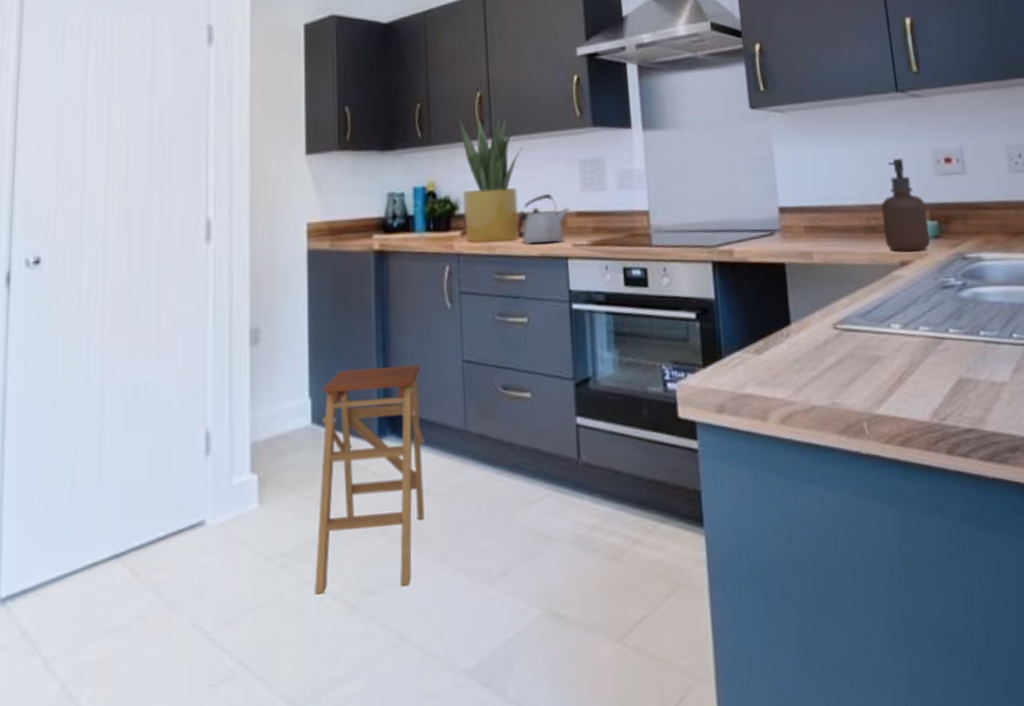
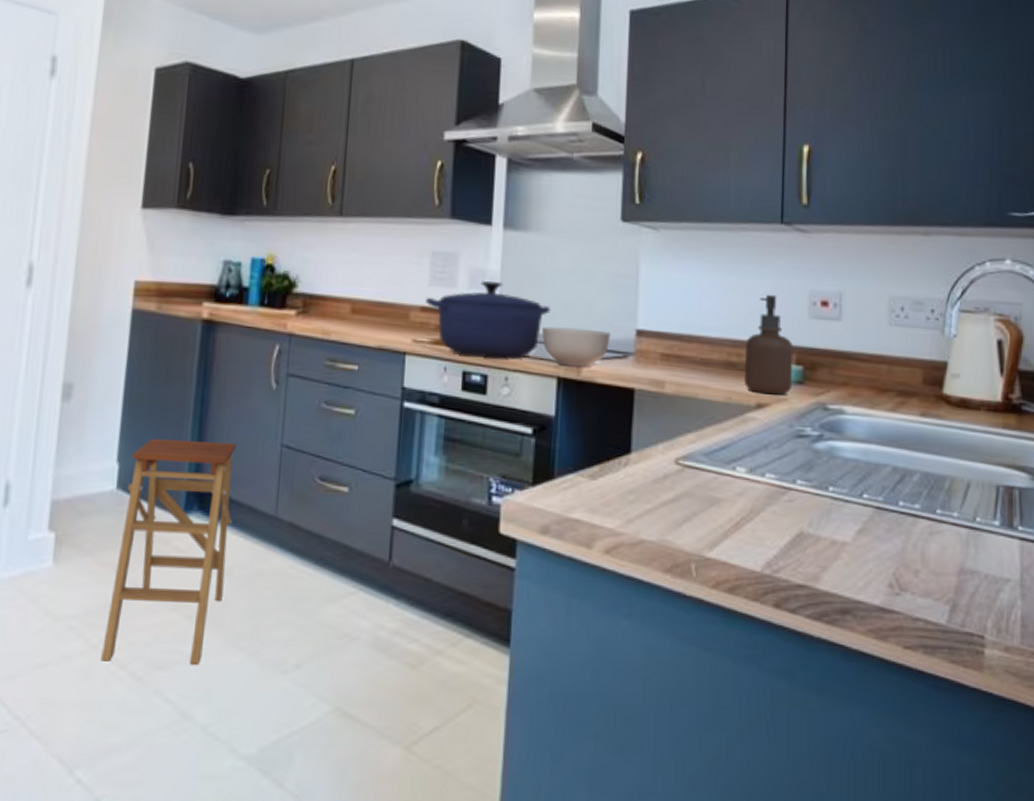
planter: present [458,115,523,244] -> none [301,193,373,329]
kettle: present [517,194,569,245] -> none [355,283,414,336]
cooking pot: none [580,179,697,252] -> present [426,280,551,359]
bowl: none [690,212,756,250] -> present [541,326,611,367]

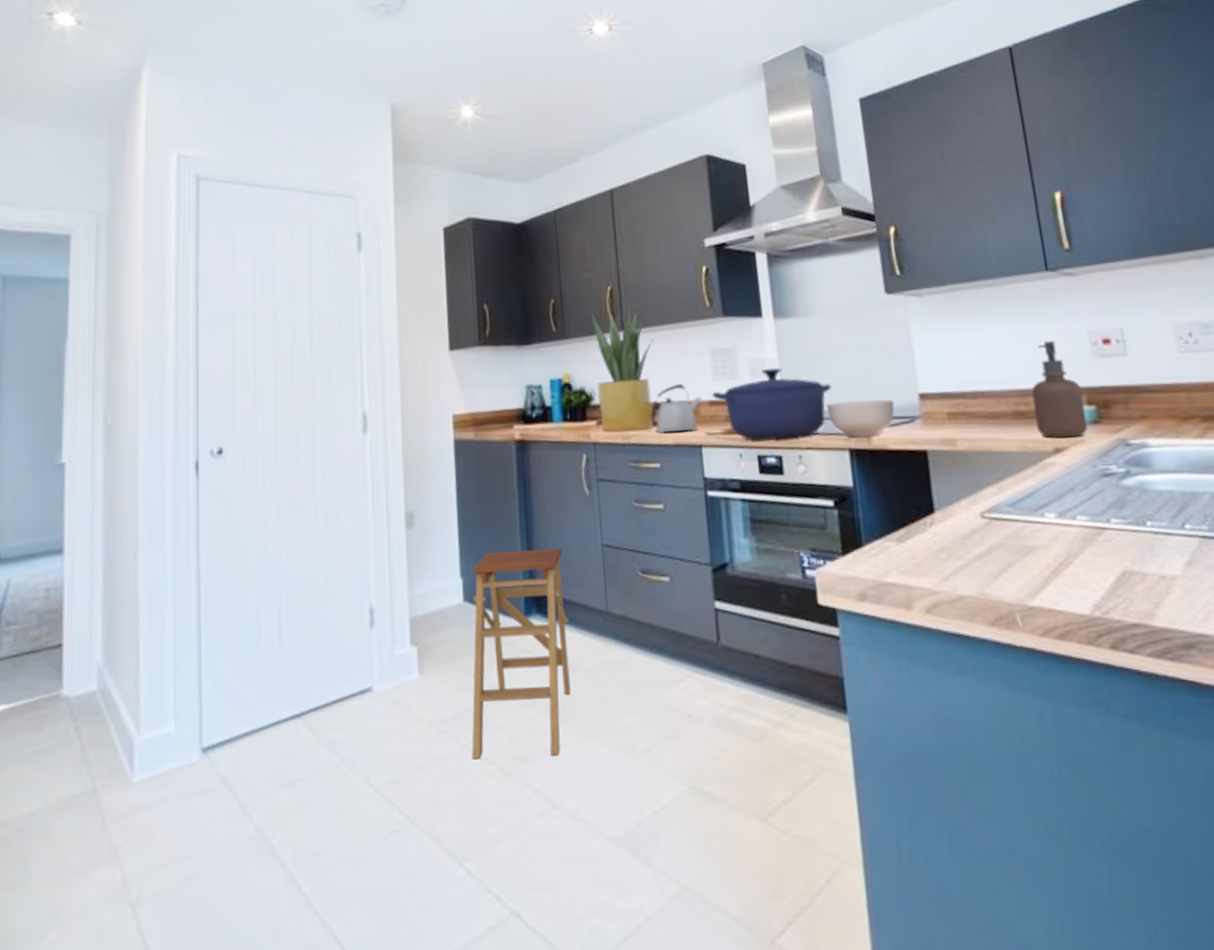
planter: none [301,193,373,329] -> present [591,308,654,433]
kettle: none [355,283,414,336] -> present [650,384,702,434]

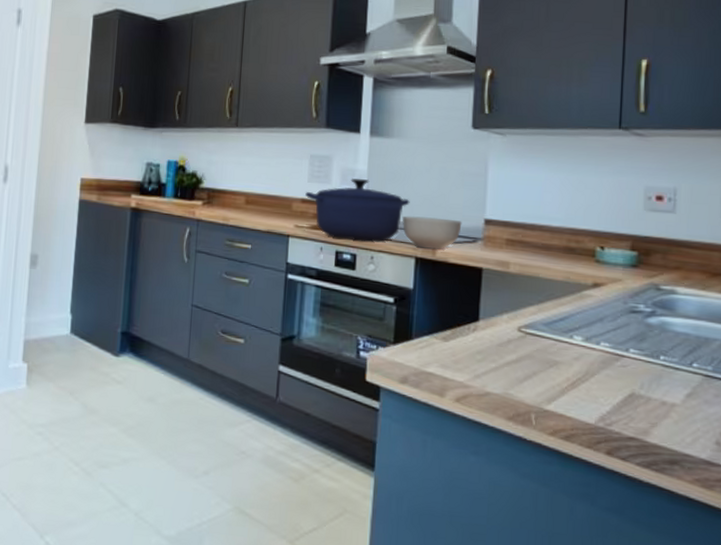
step ladder: present [471,548,571,760] -> none [61,297,158,466]
planter: present [591,308,654,433] -> none [206,109,263,216]
kettle: present [650,384,702,434] -> none [248,180,296,222]
soap dispenser: present [1030,340,1088,439] -> none [582,190,629,277]

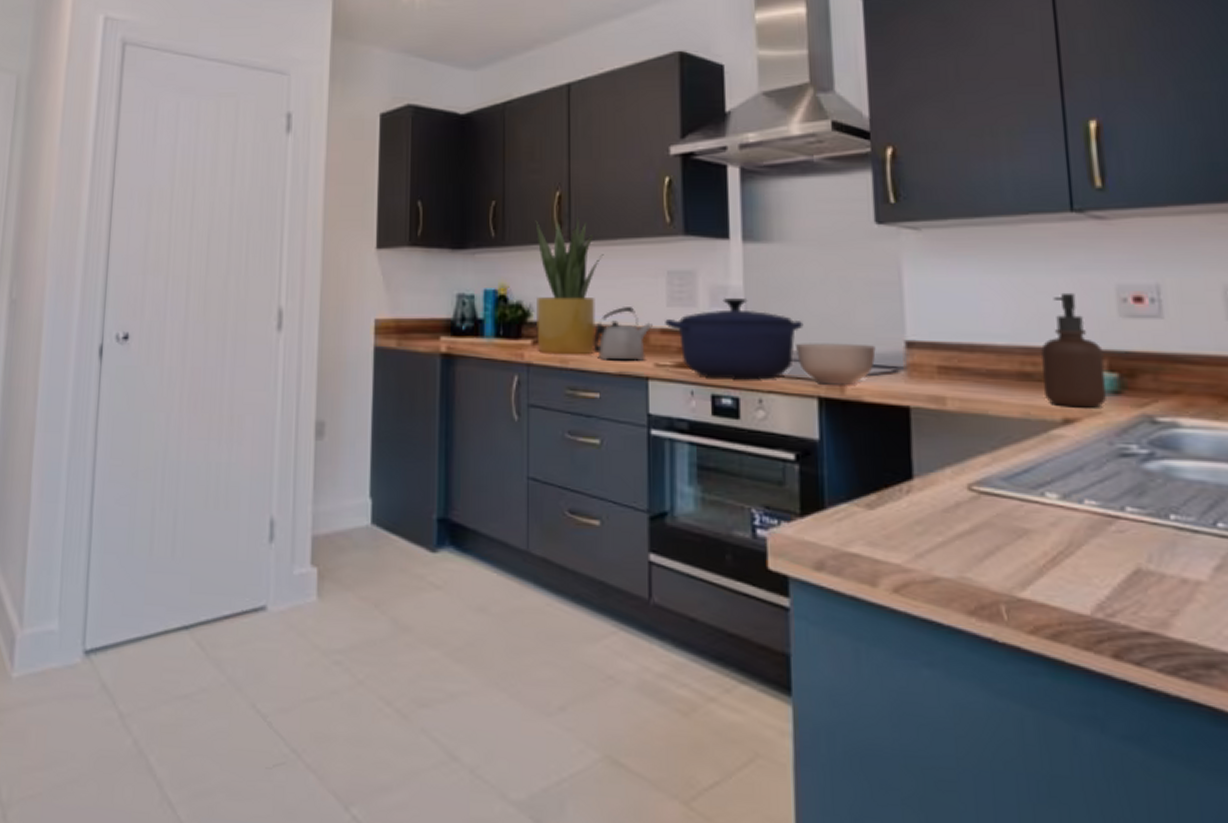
planter: none [206,109,263,216] -> present [535,217,604,355]
kettle: none [248,180,296,222] -> present [593,307,653,361]
soap dispenser: none [582,190,629,277] -> present [1040,292,1107,409]

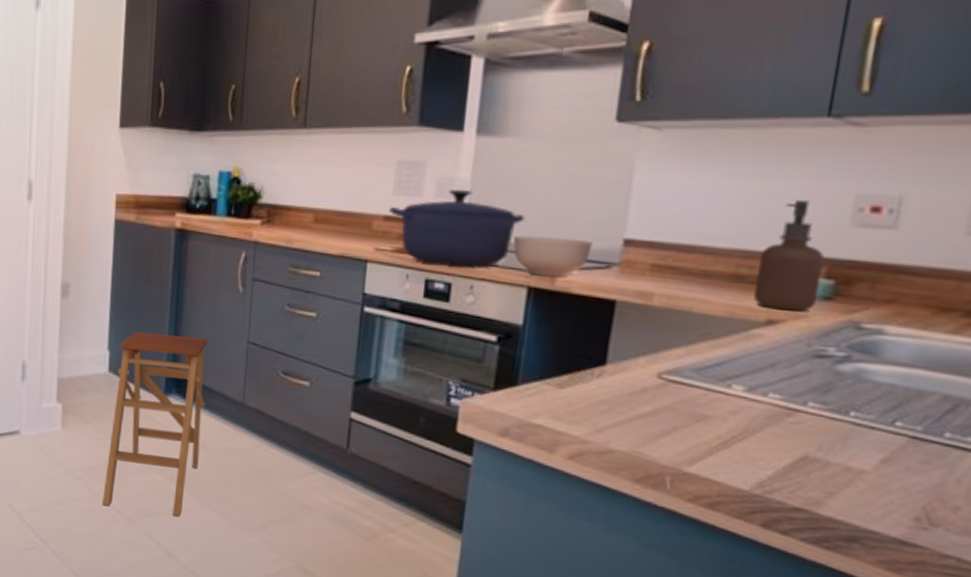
step ladder: none [368,474,484,704] -> present [102,332,208,517]
planter: present [535,217,604,355] -> none [265,104,337,237]
kettle: present [593,307,653,361] -> none [317,193,377,245]

